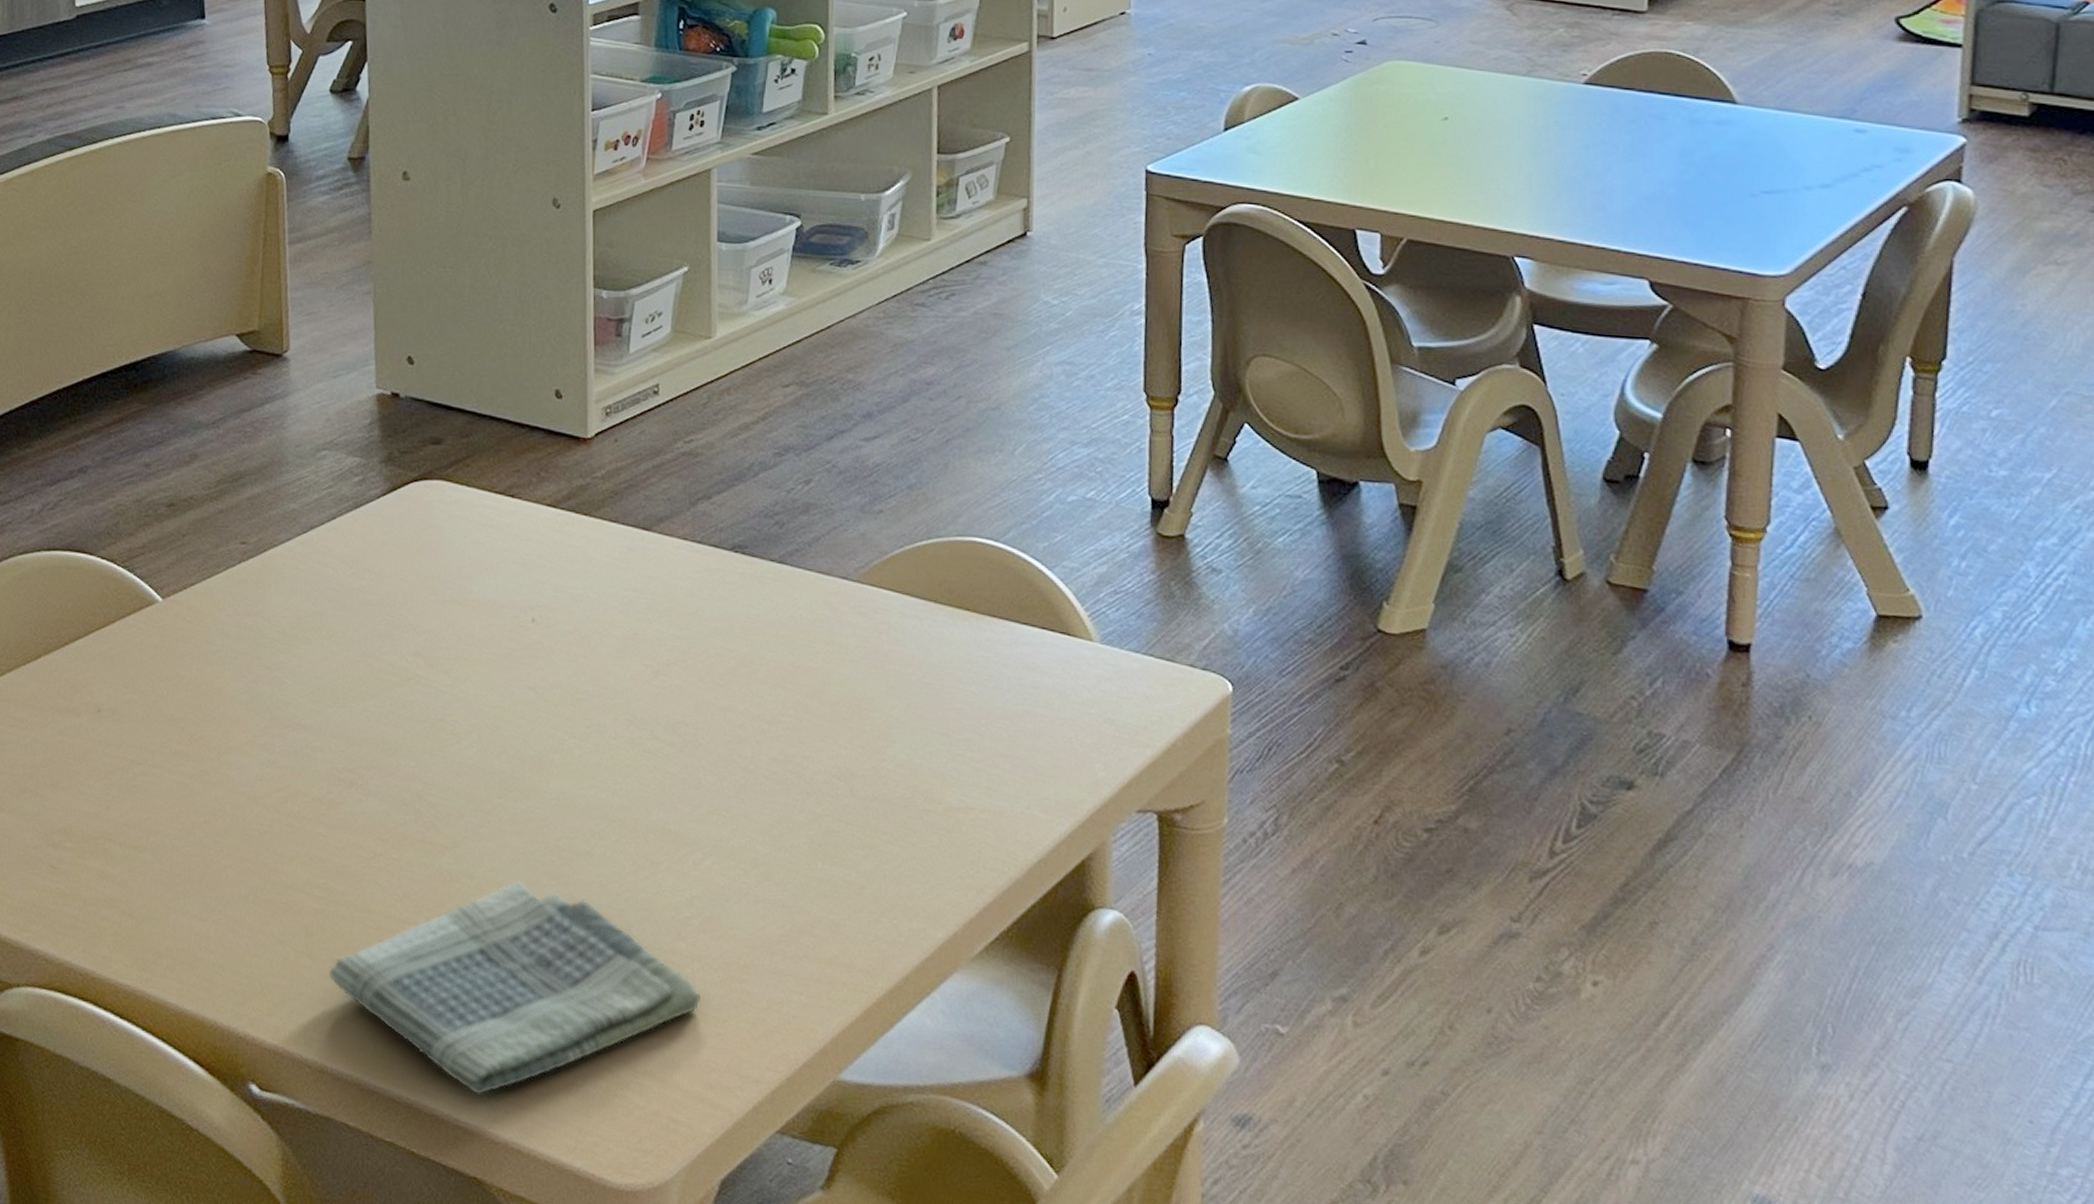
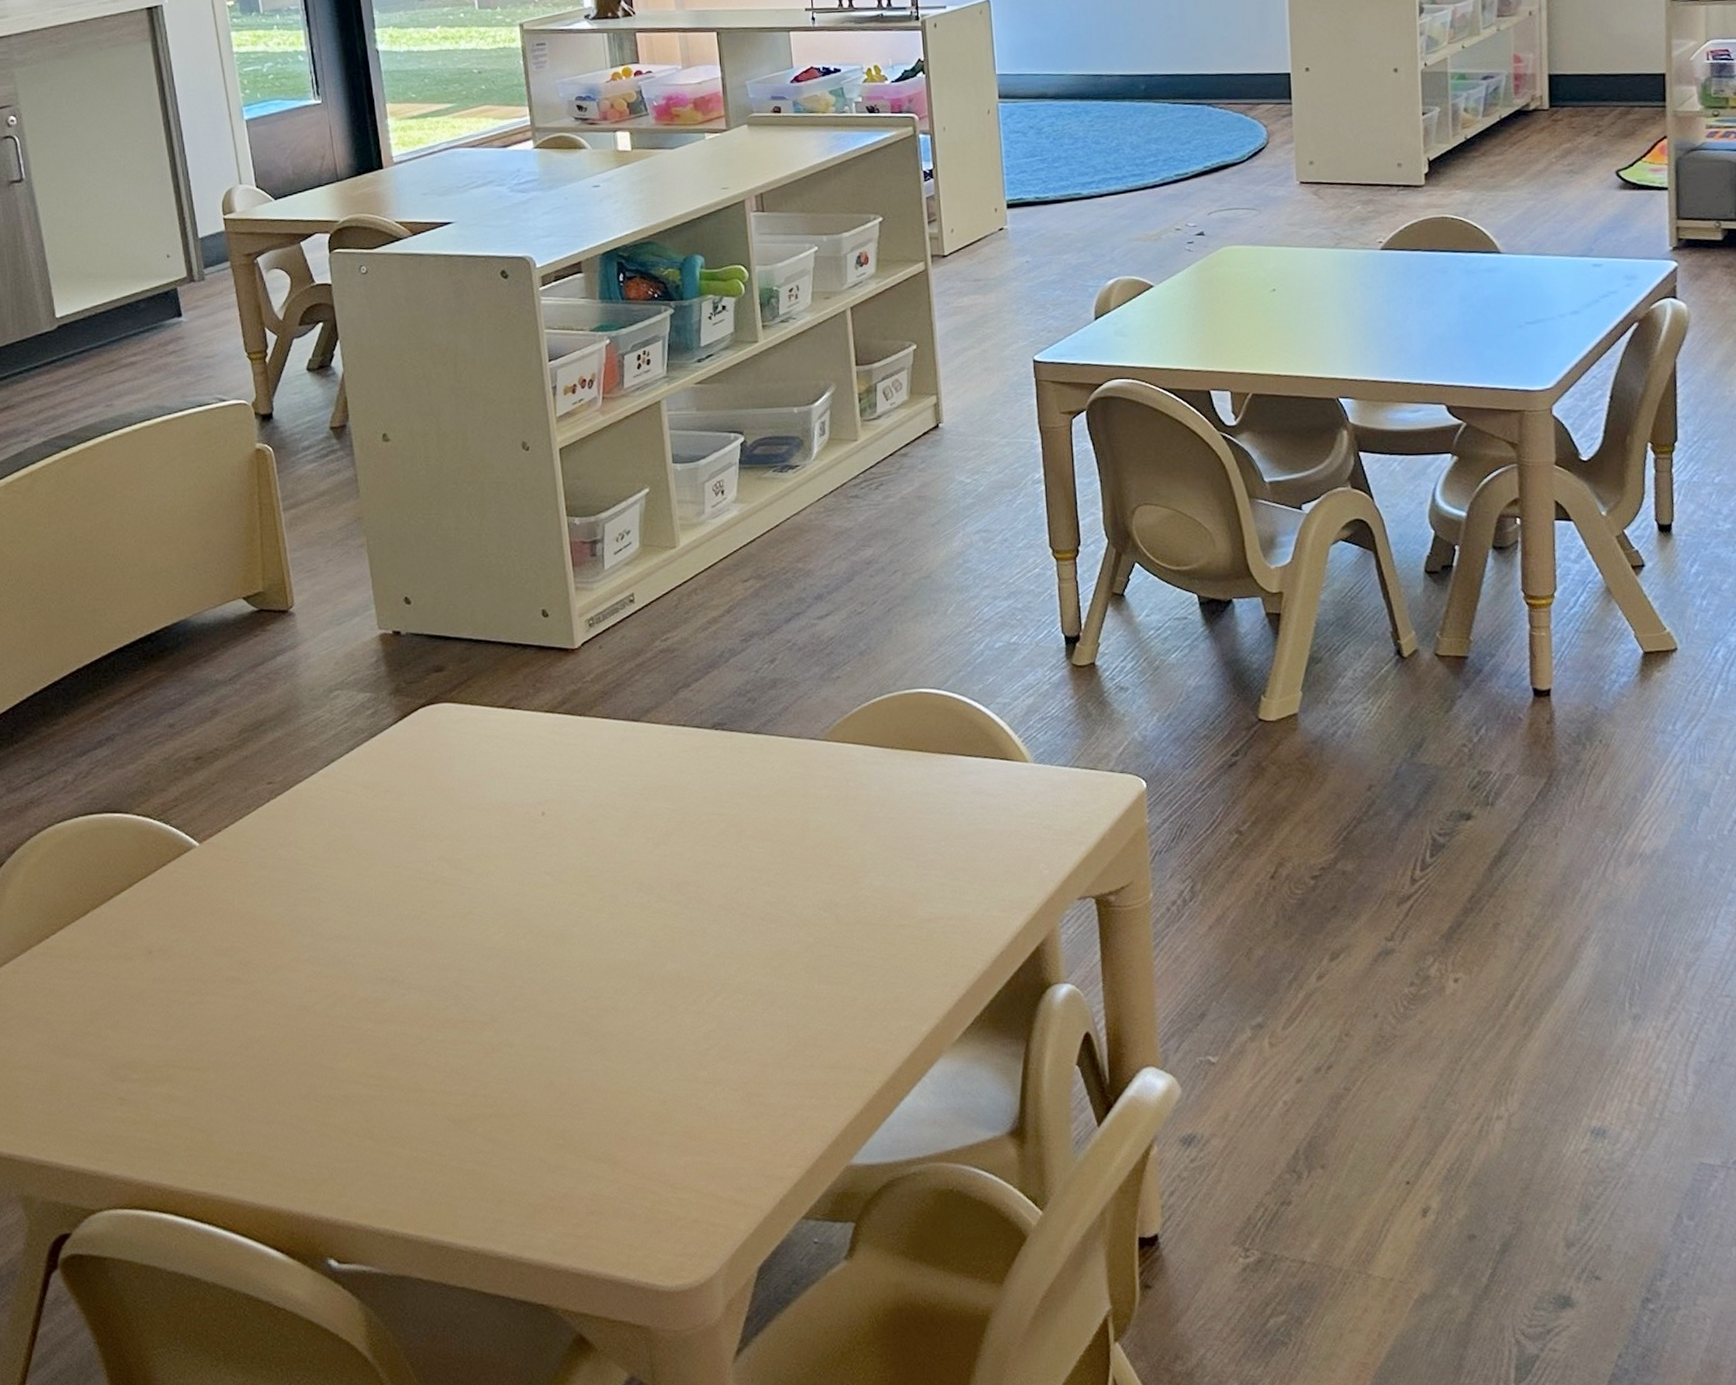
dish towel: present [328,880,702,1095] -> none [390,1041,726,1233]

